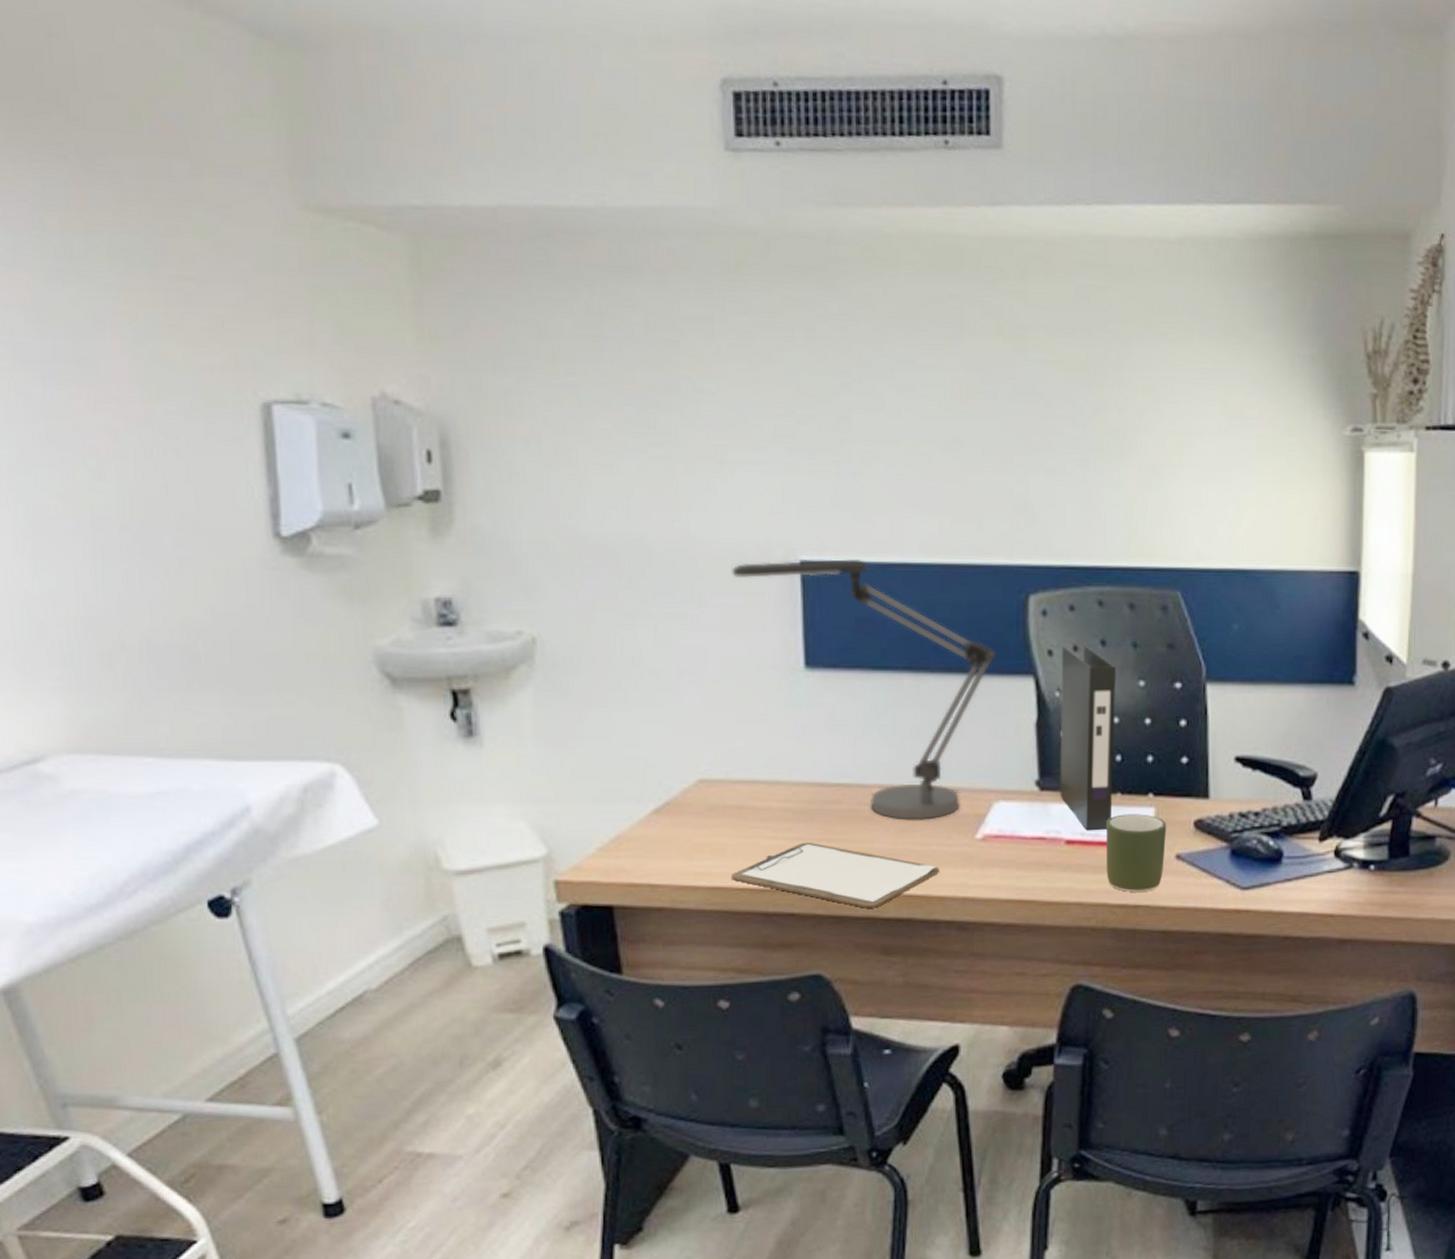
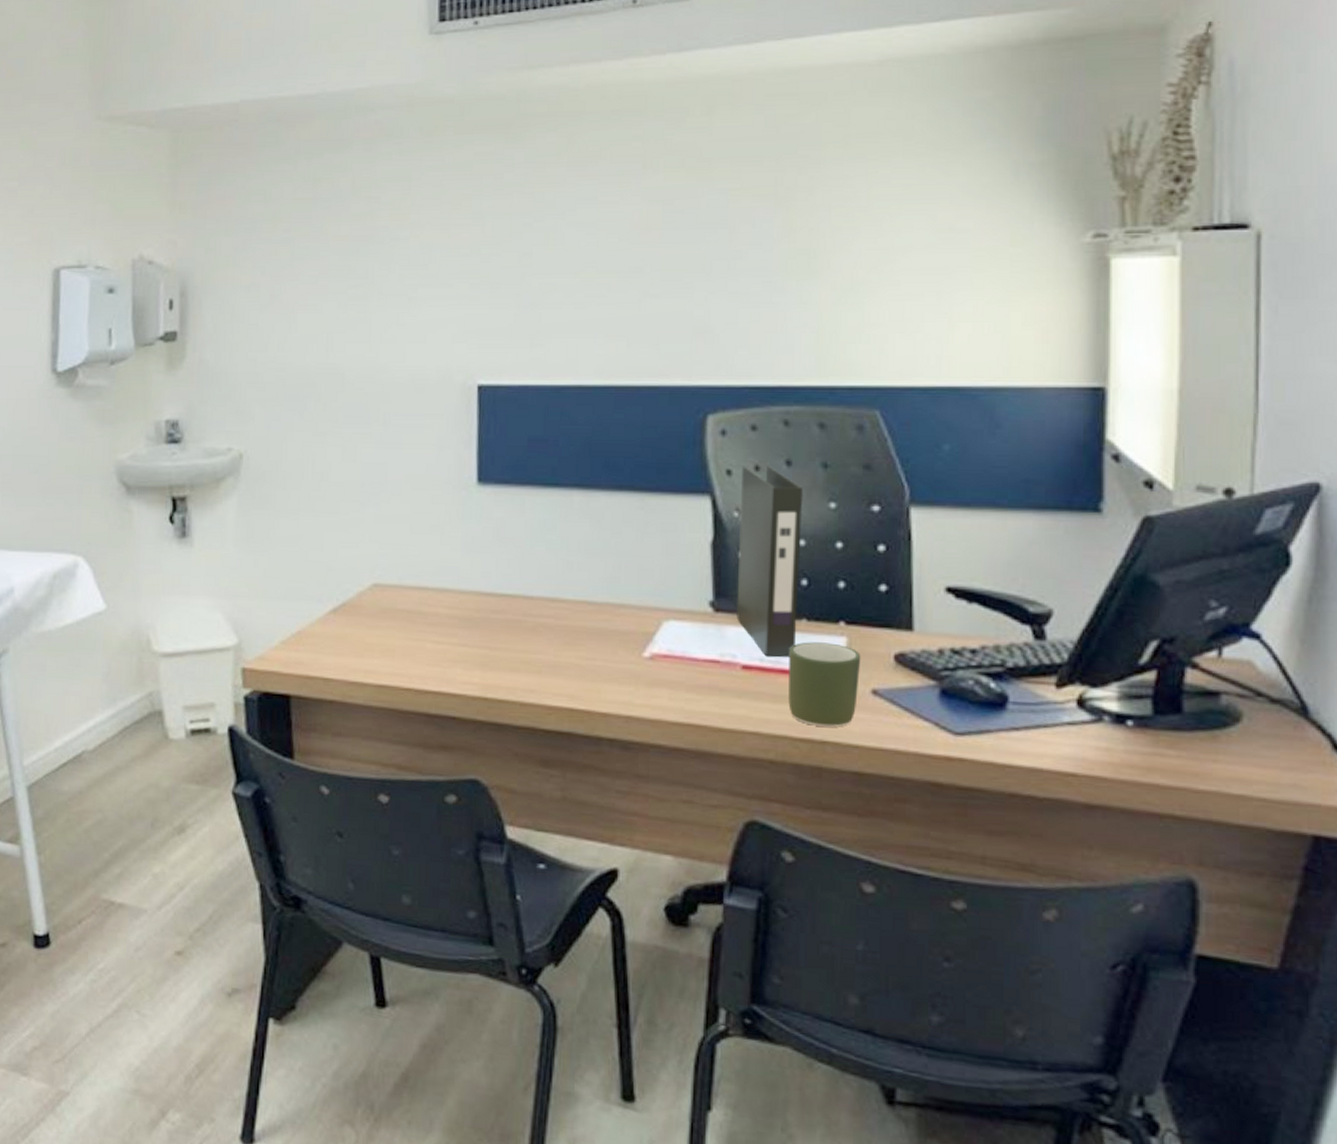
clipboard: present [730,843,939,908] -> none [397,649,603,719]
desk lamp: present [732,558,996,821] -> none [414,382,670,635]

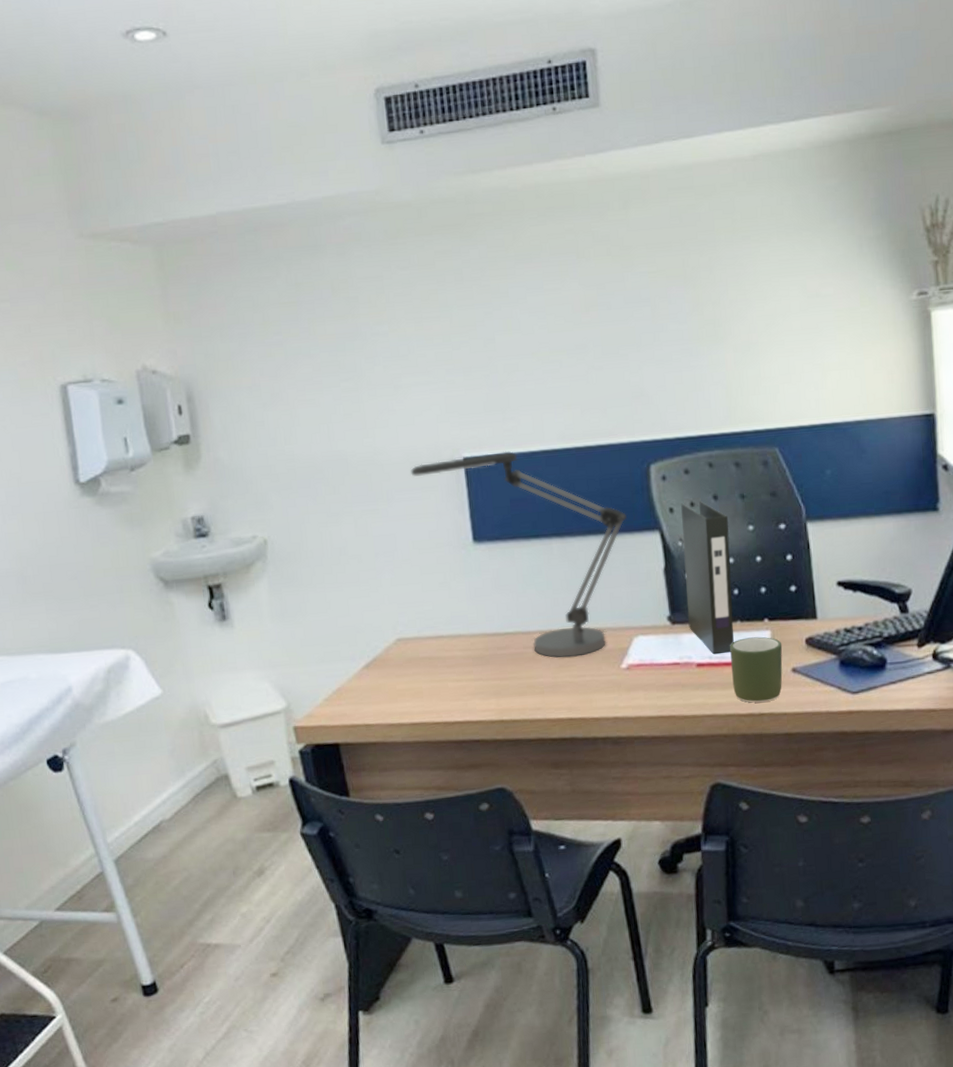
desk lamp: none [414,382,670,635] -> present [410,450,627,659]

